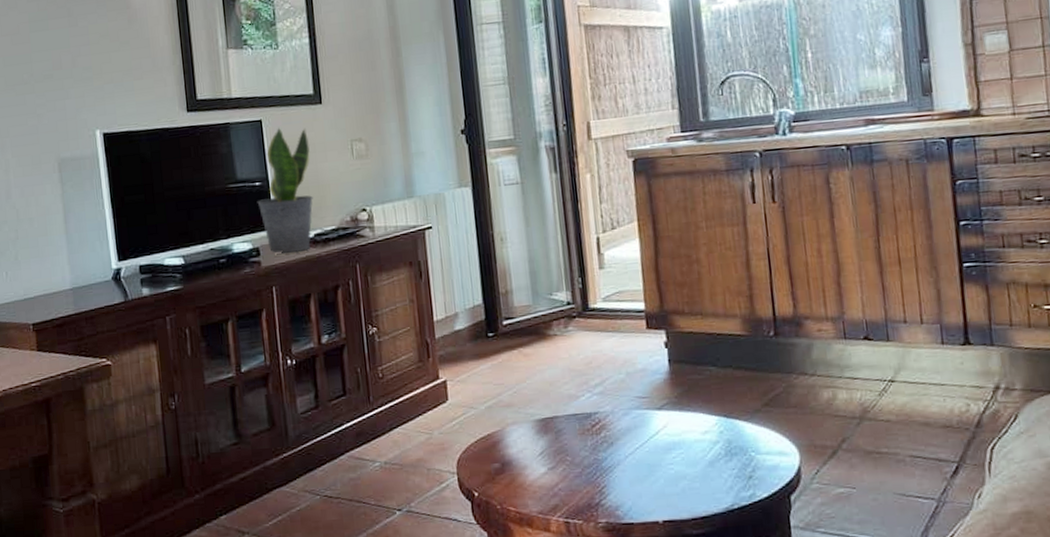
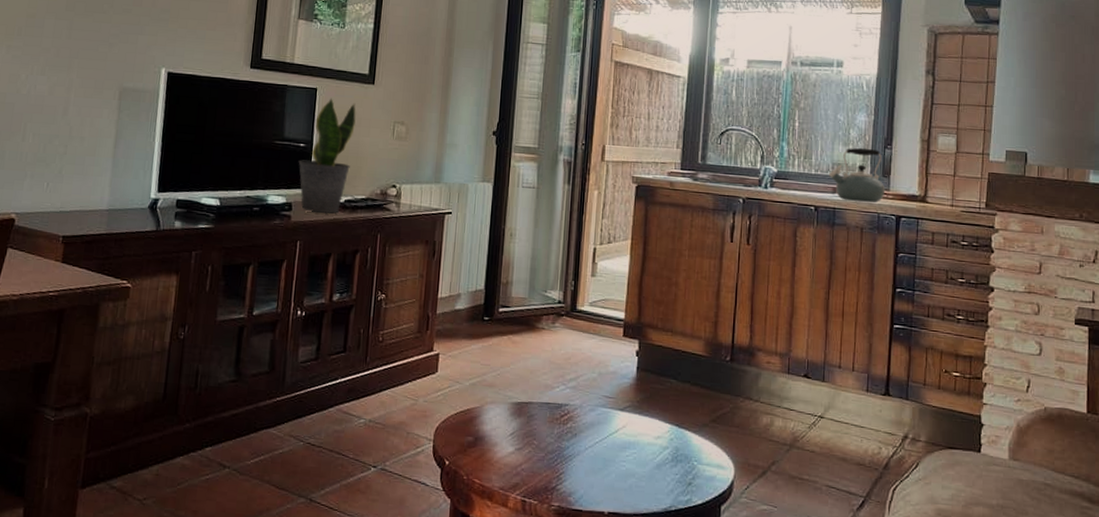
kettle: none [856,66,929,132] -> present [828,147,886,203]

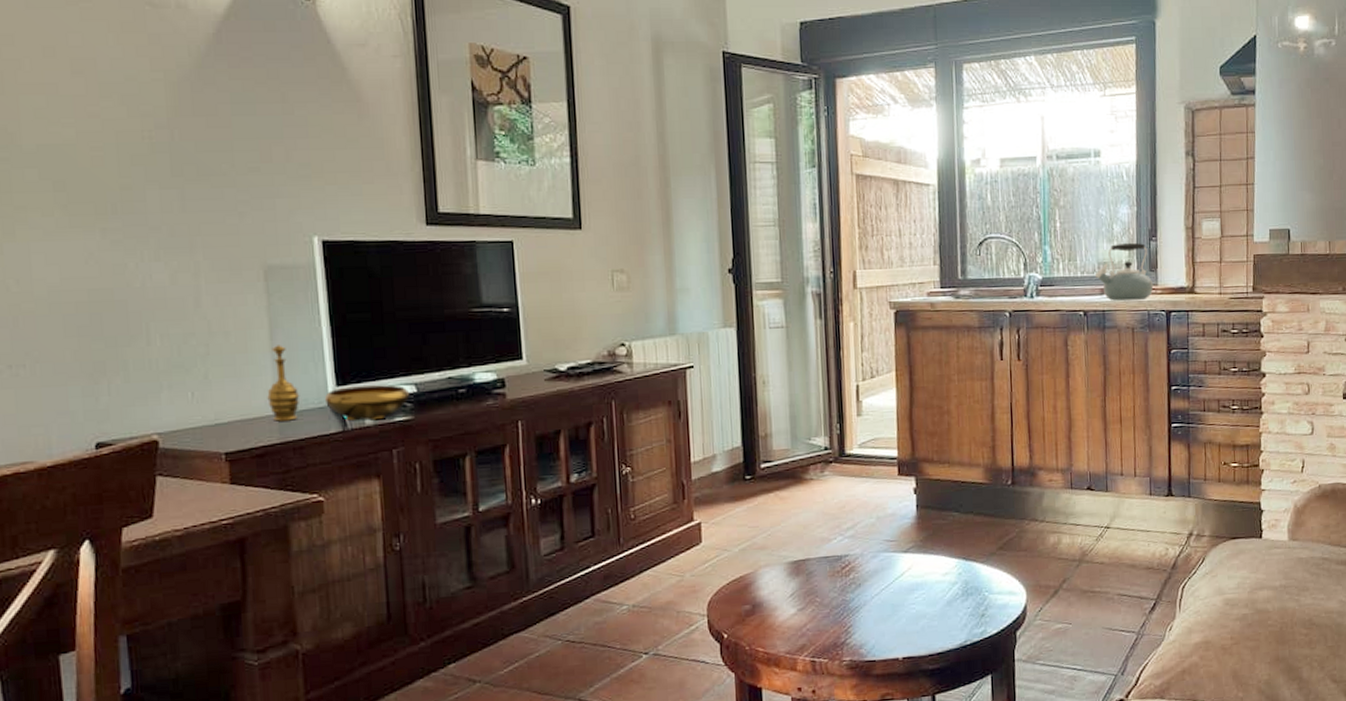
decorative bowl: none [102,152,214,225] -> present [267,345,410,422]
potted plant: present [298,98,356,214] -> none [504,250,568,386]

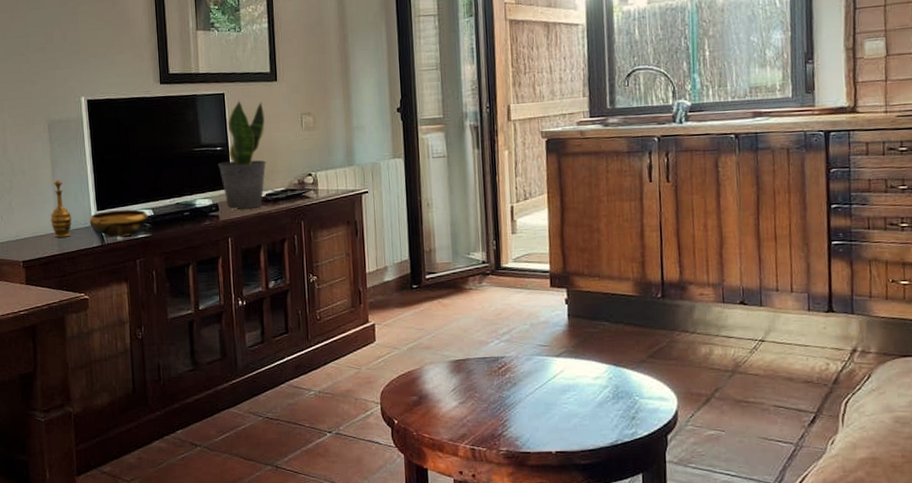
potted plant: none [504,250,568,386] -> present [218,100,266,210]
kettle: present [1094,242,1154,302] -> none [746,66,811,124]

